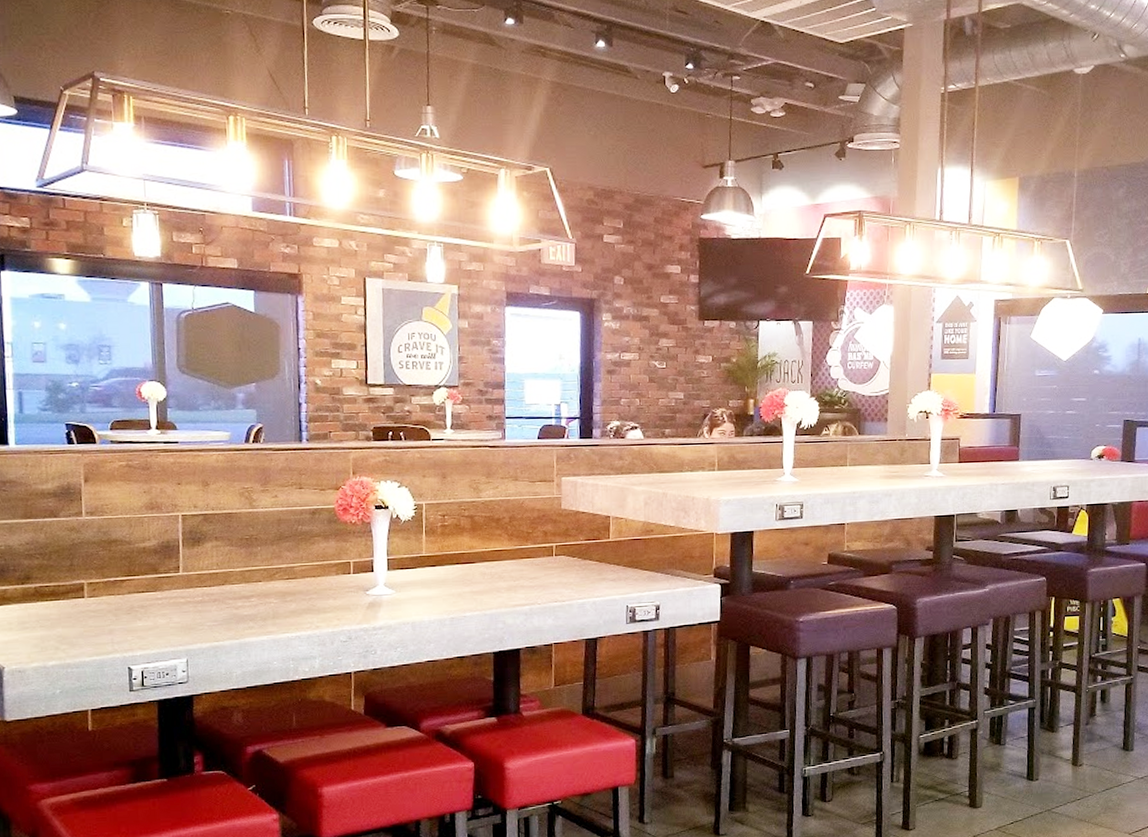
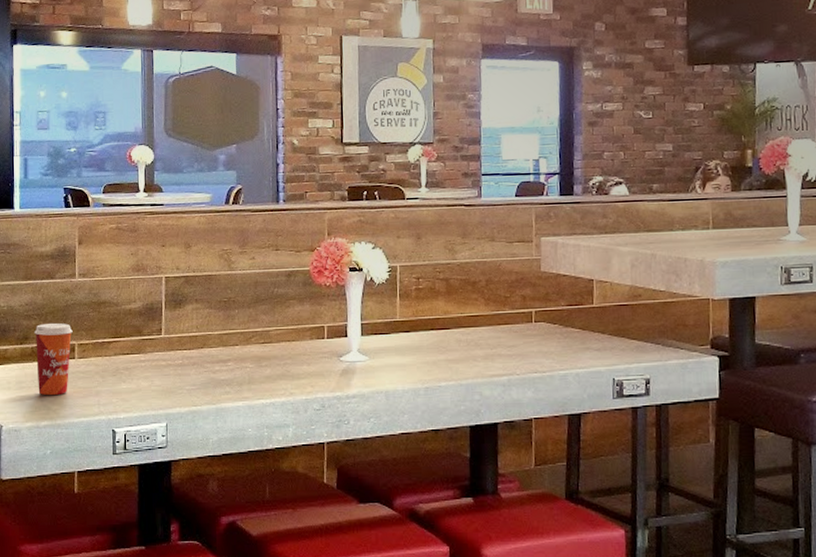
paper cup: none [37,562,81,636] -> present [34,323,73,396]

